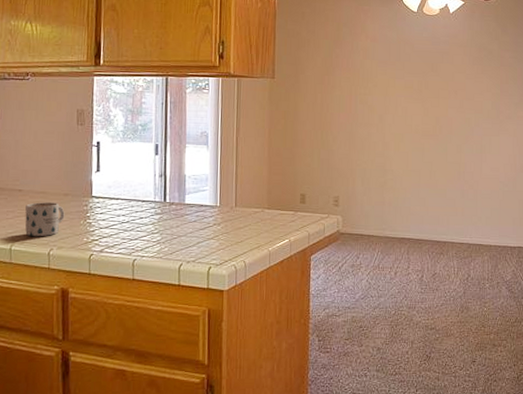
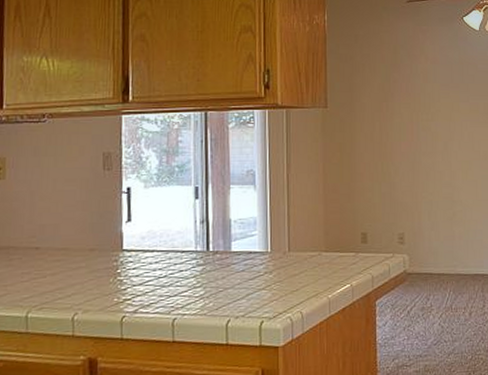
mug: present [25,202,65,237] -> none [43,259,91,301]

